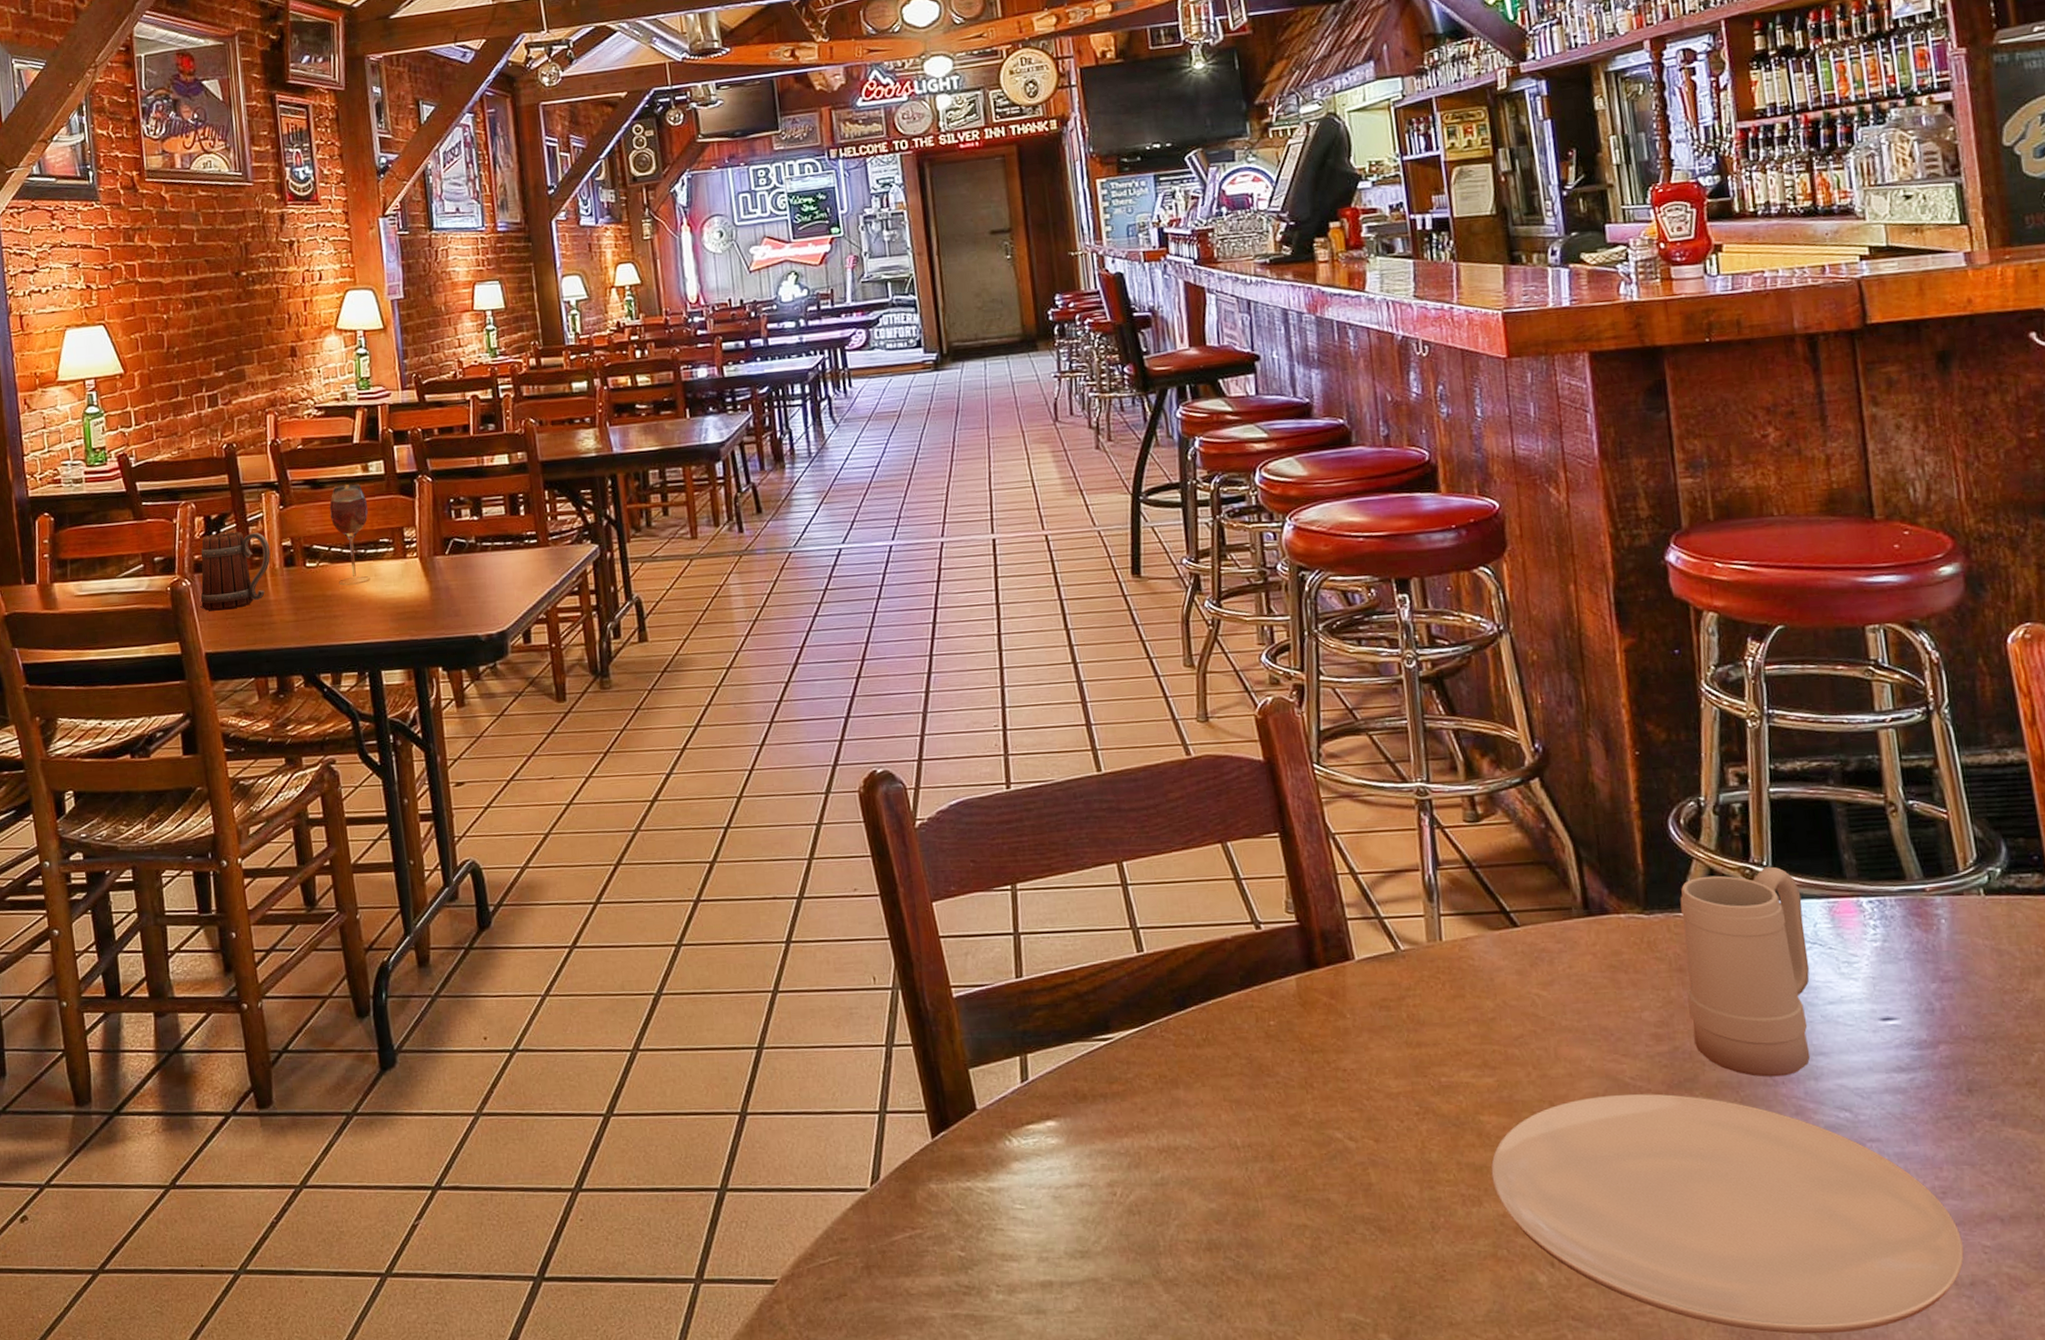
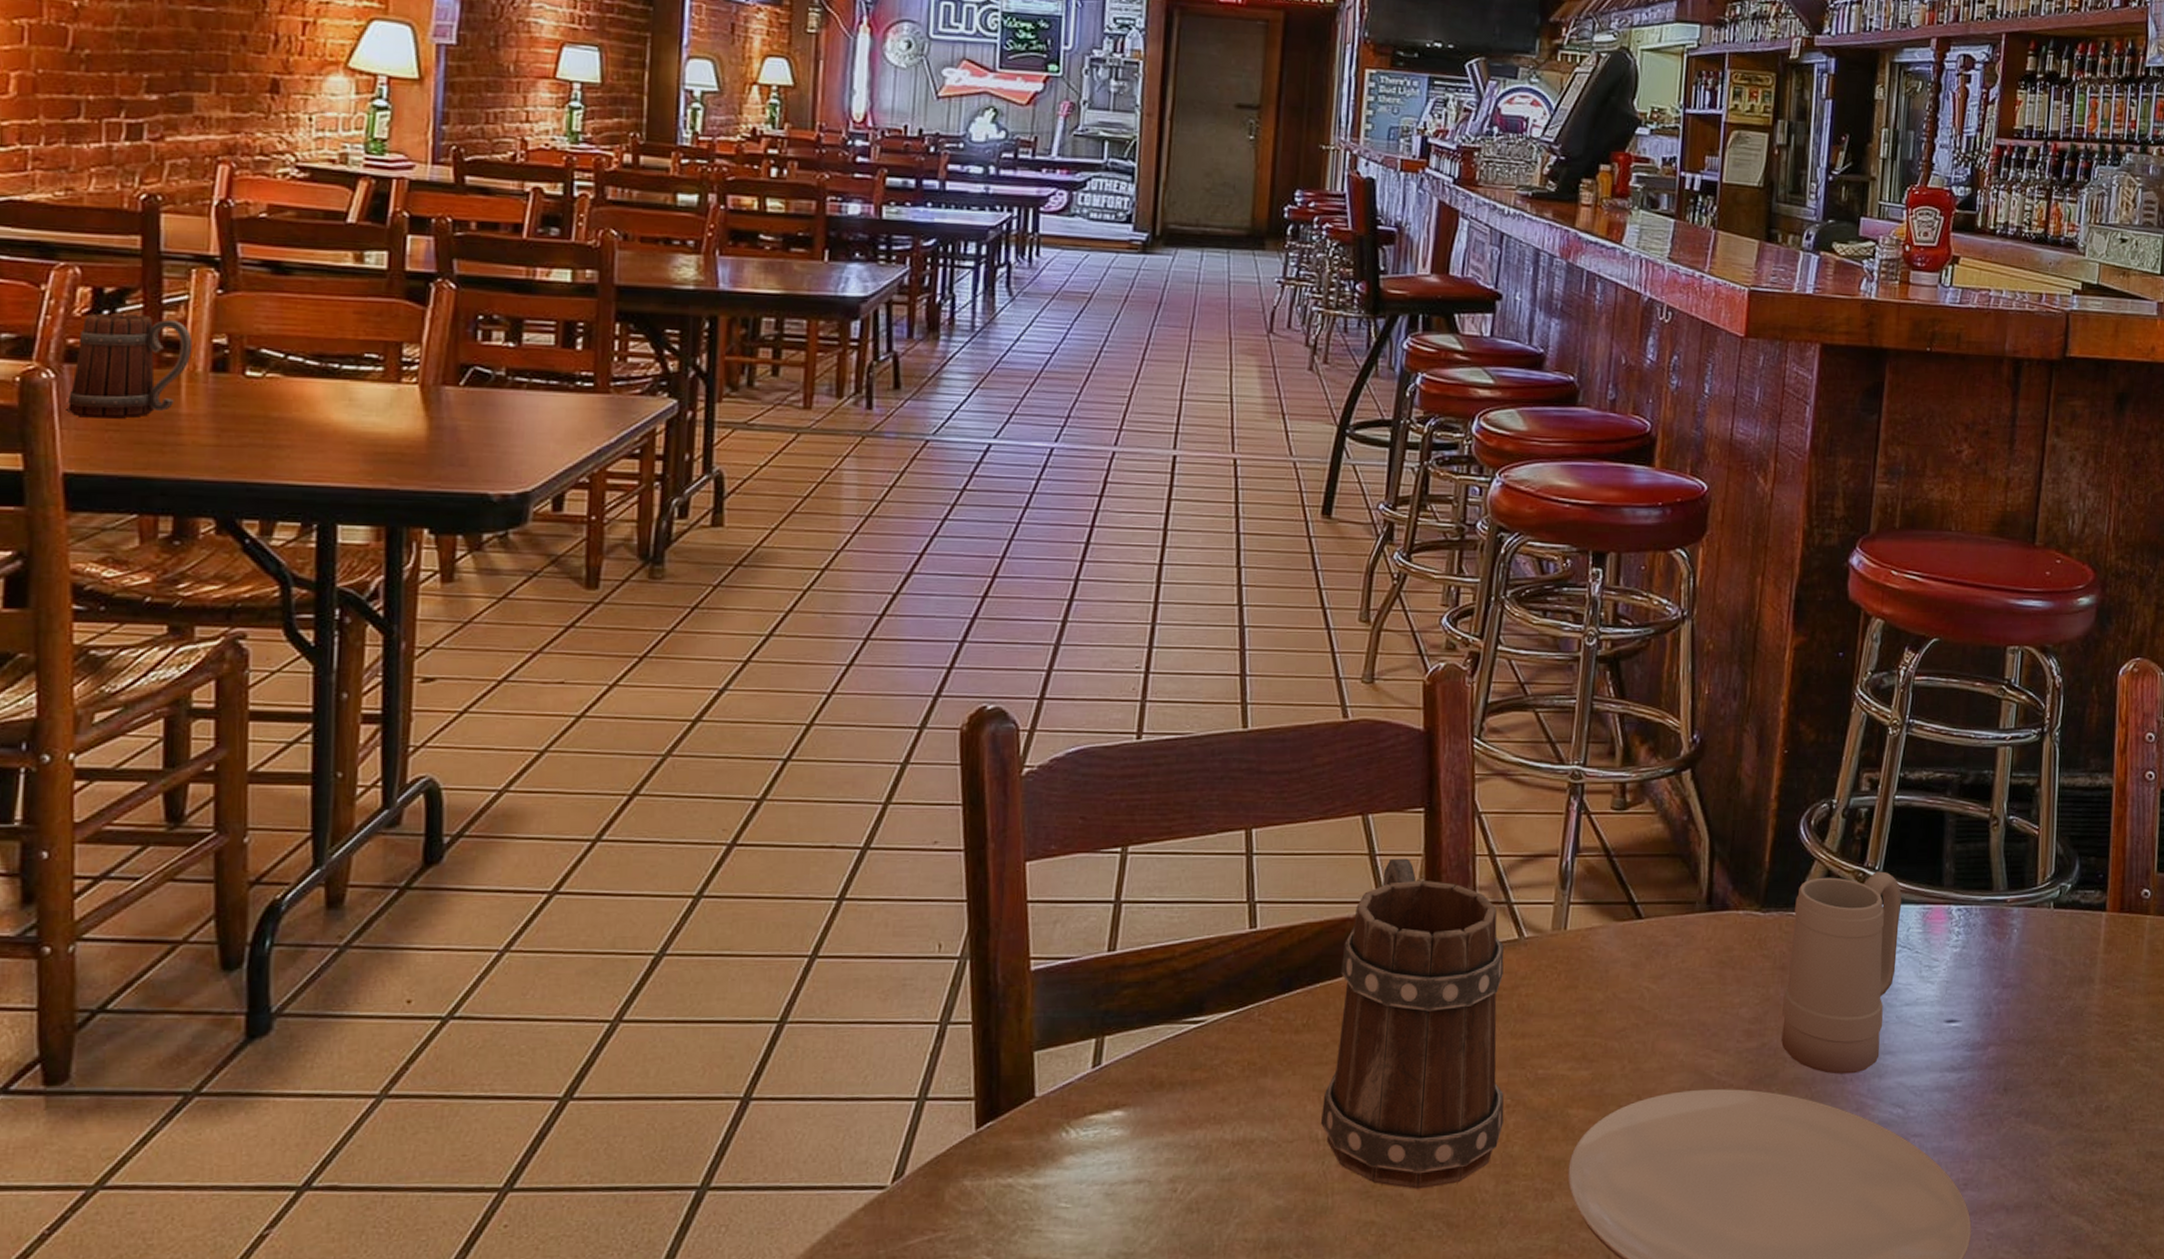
wineglass: present [329,483,370,586] -> none [293,275,355,409]
beer mug: none [1227,880,1416,1194] -> present [1321,858,1504,1189]

